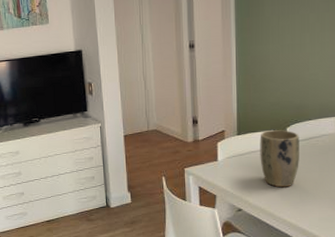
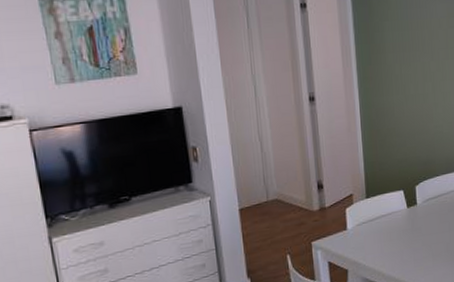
plant pot: present [260,130,299,188] -> none [389,188,430,253]

